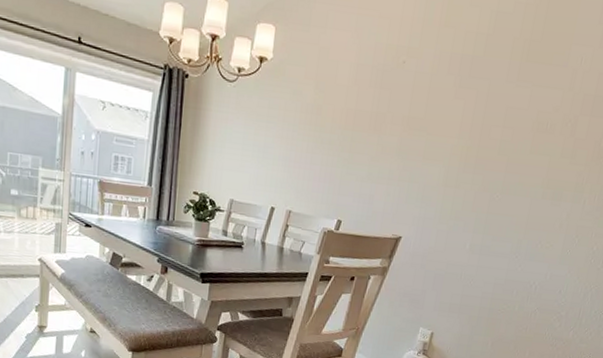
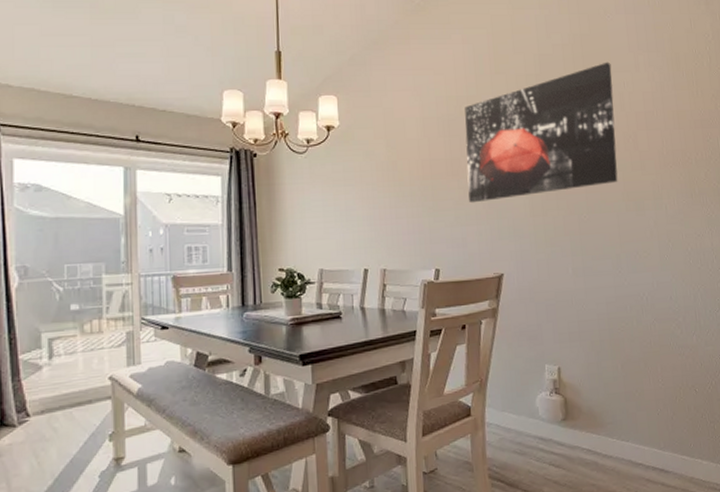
wall art: none [385,31,574,168] -> present [464,62,618,203]

